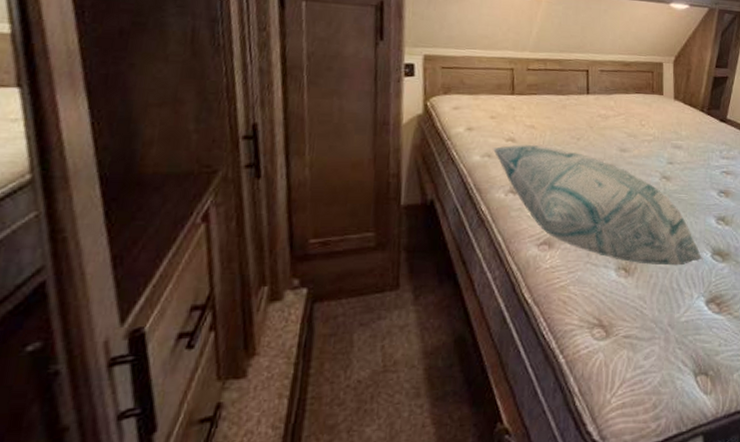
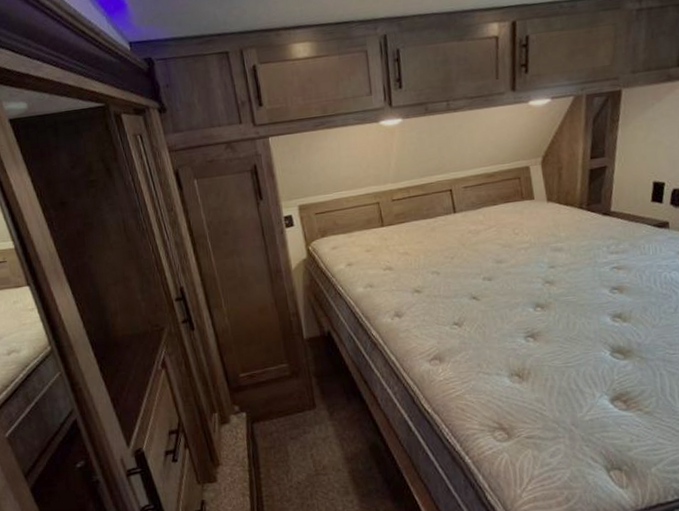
decorative pillow: present [492,144,703,266] -> none [372,269,602,369]

